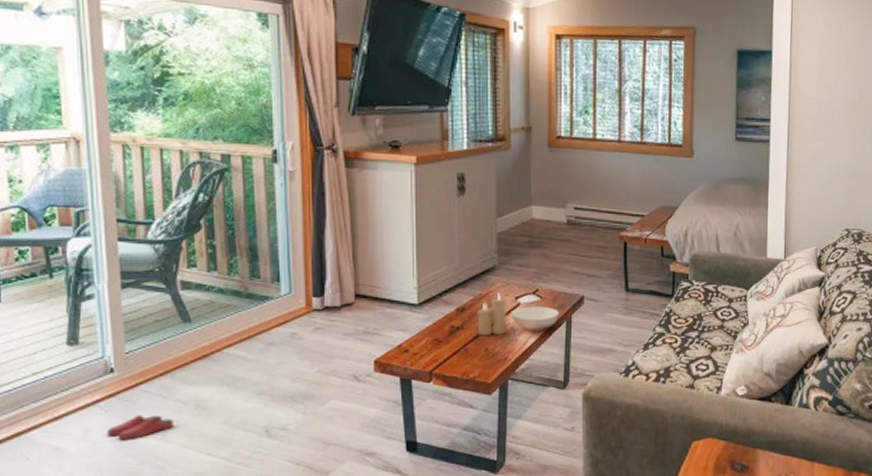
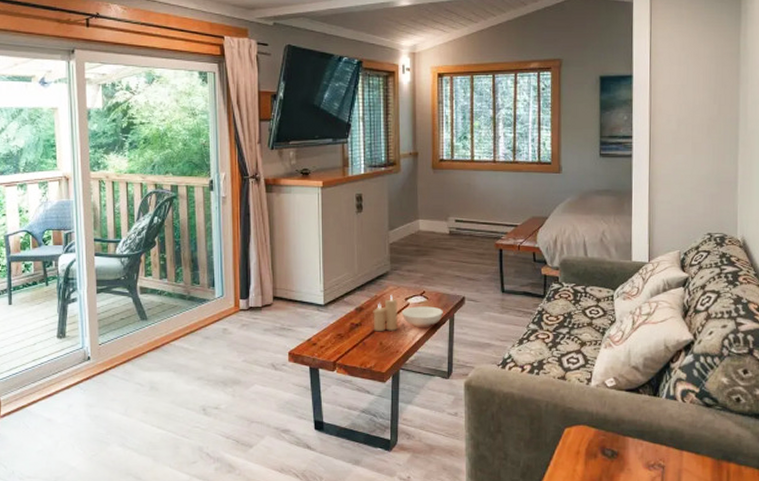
slippers: present [107,415,174,441] -> none [84,394,134,415]

